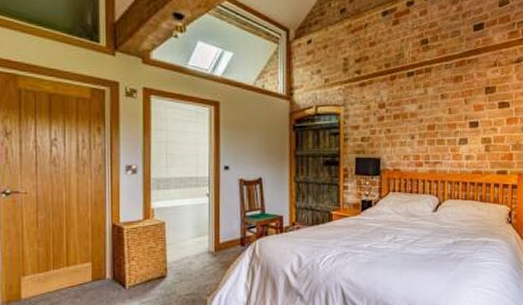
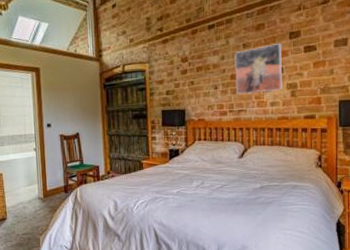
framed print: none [432,97,478,145] -> present [234,43,282,94]

